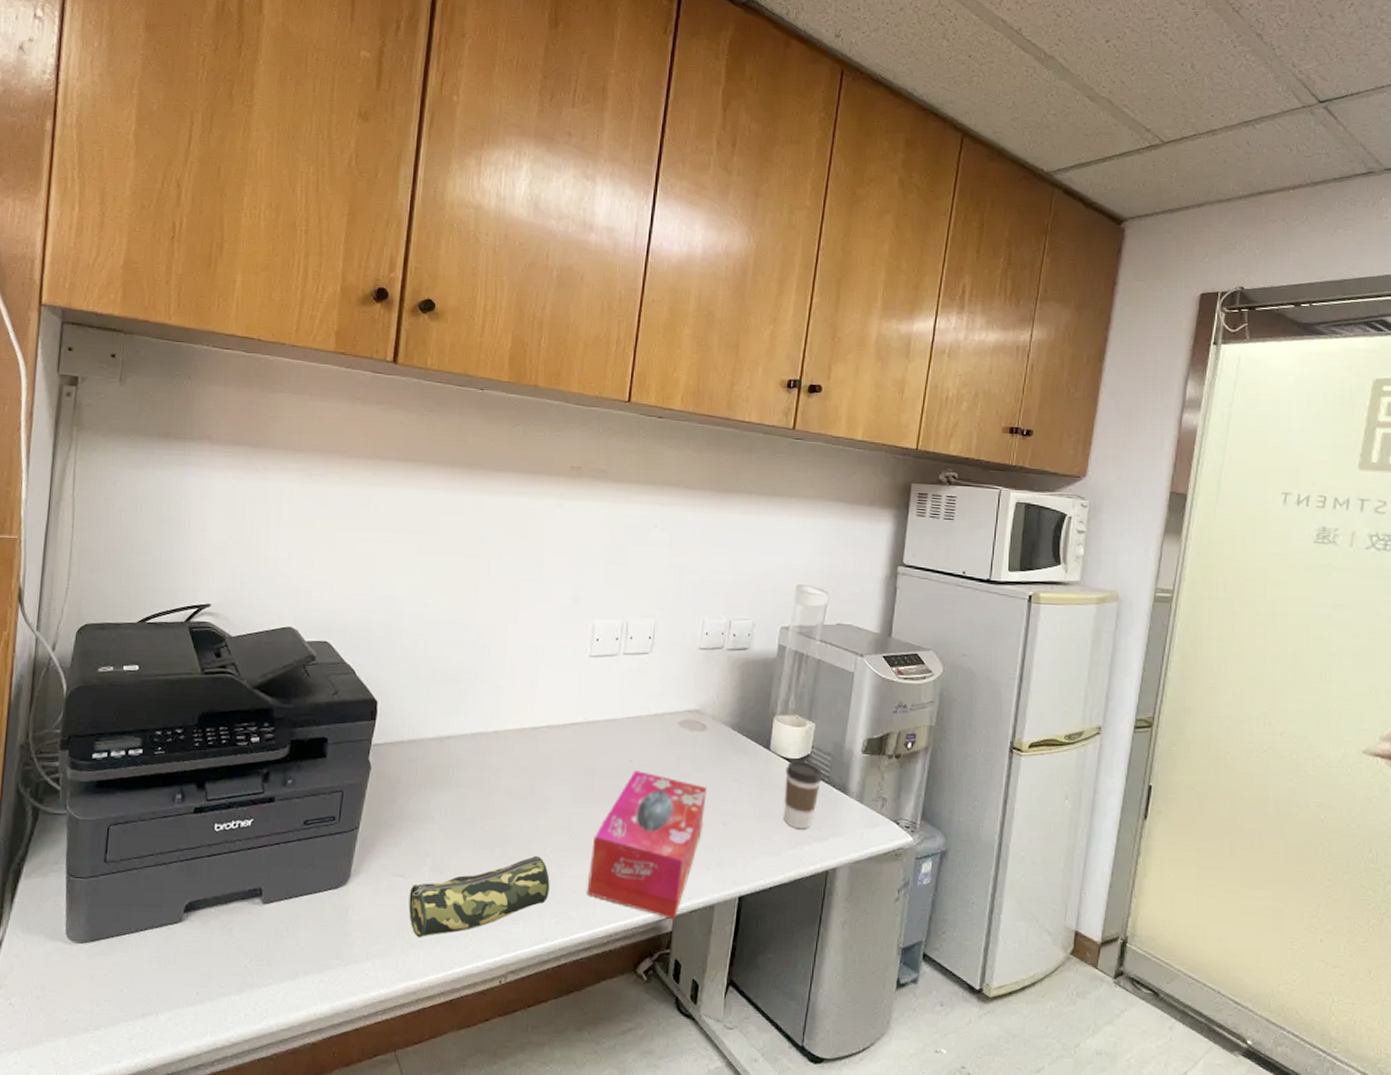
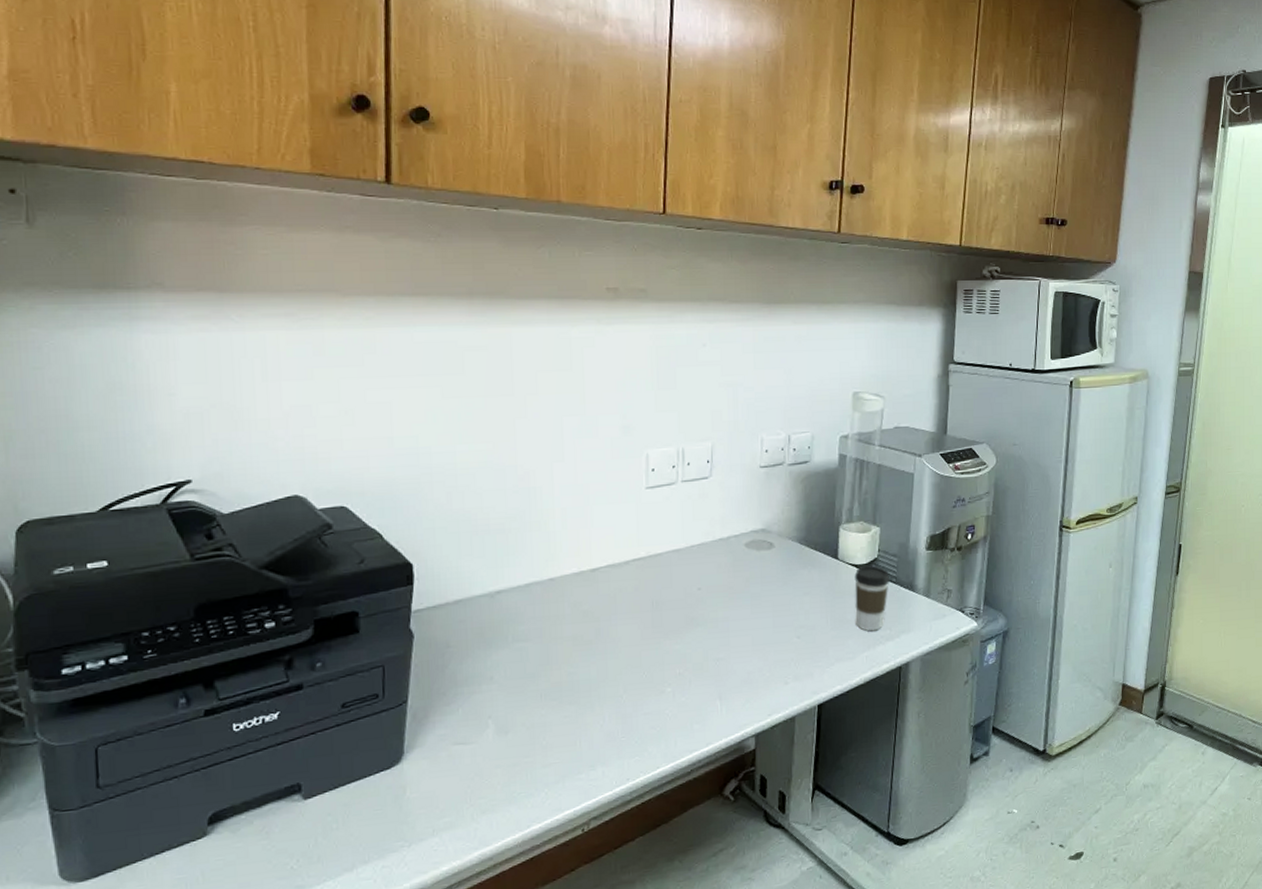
pencil case: present [408,855,550,938] -> none [473,698,626,803]
tissue box: present [587,771,707,920] -> none [665,598,779,738]

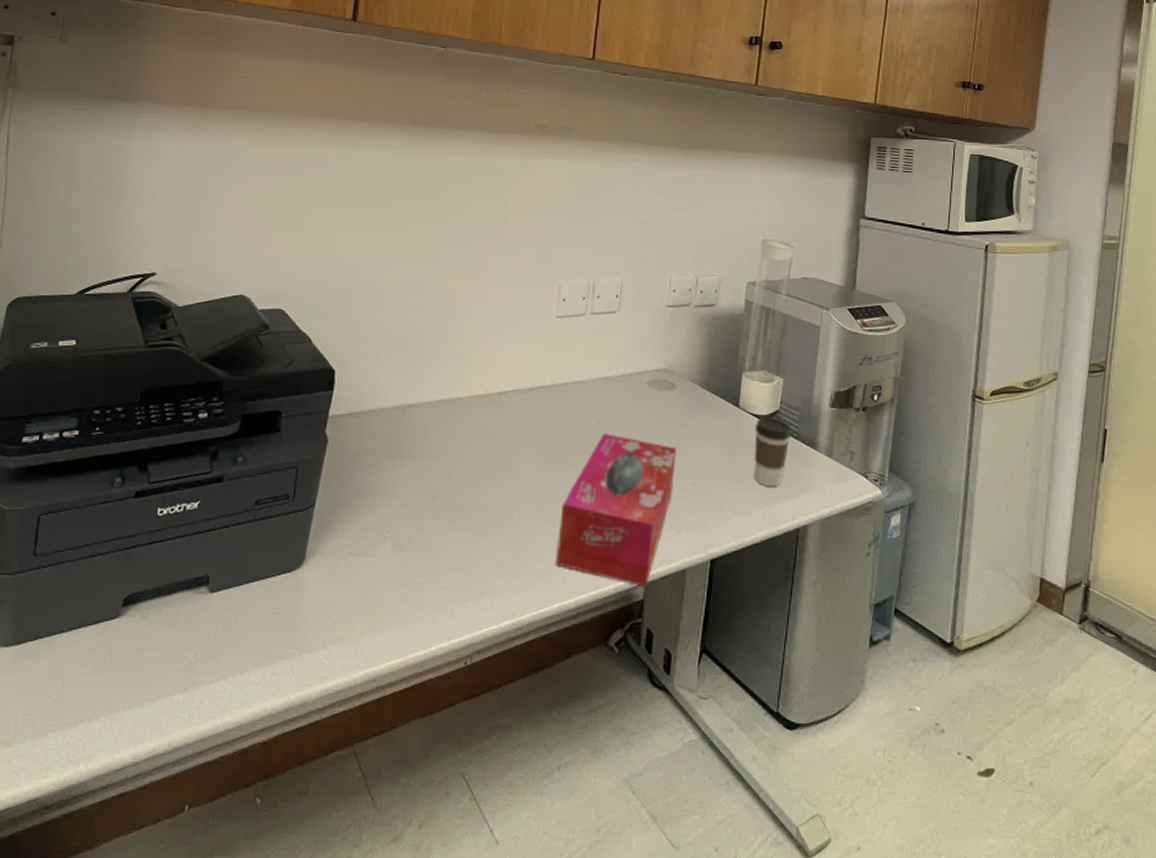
tissue box: none [665,598,779,738] -> present [555,433,677,588]

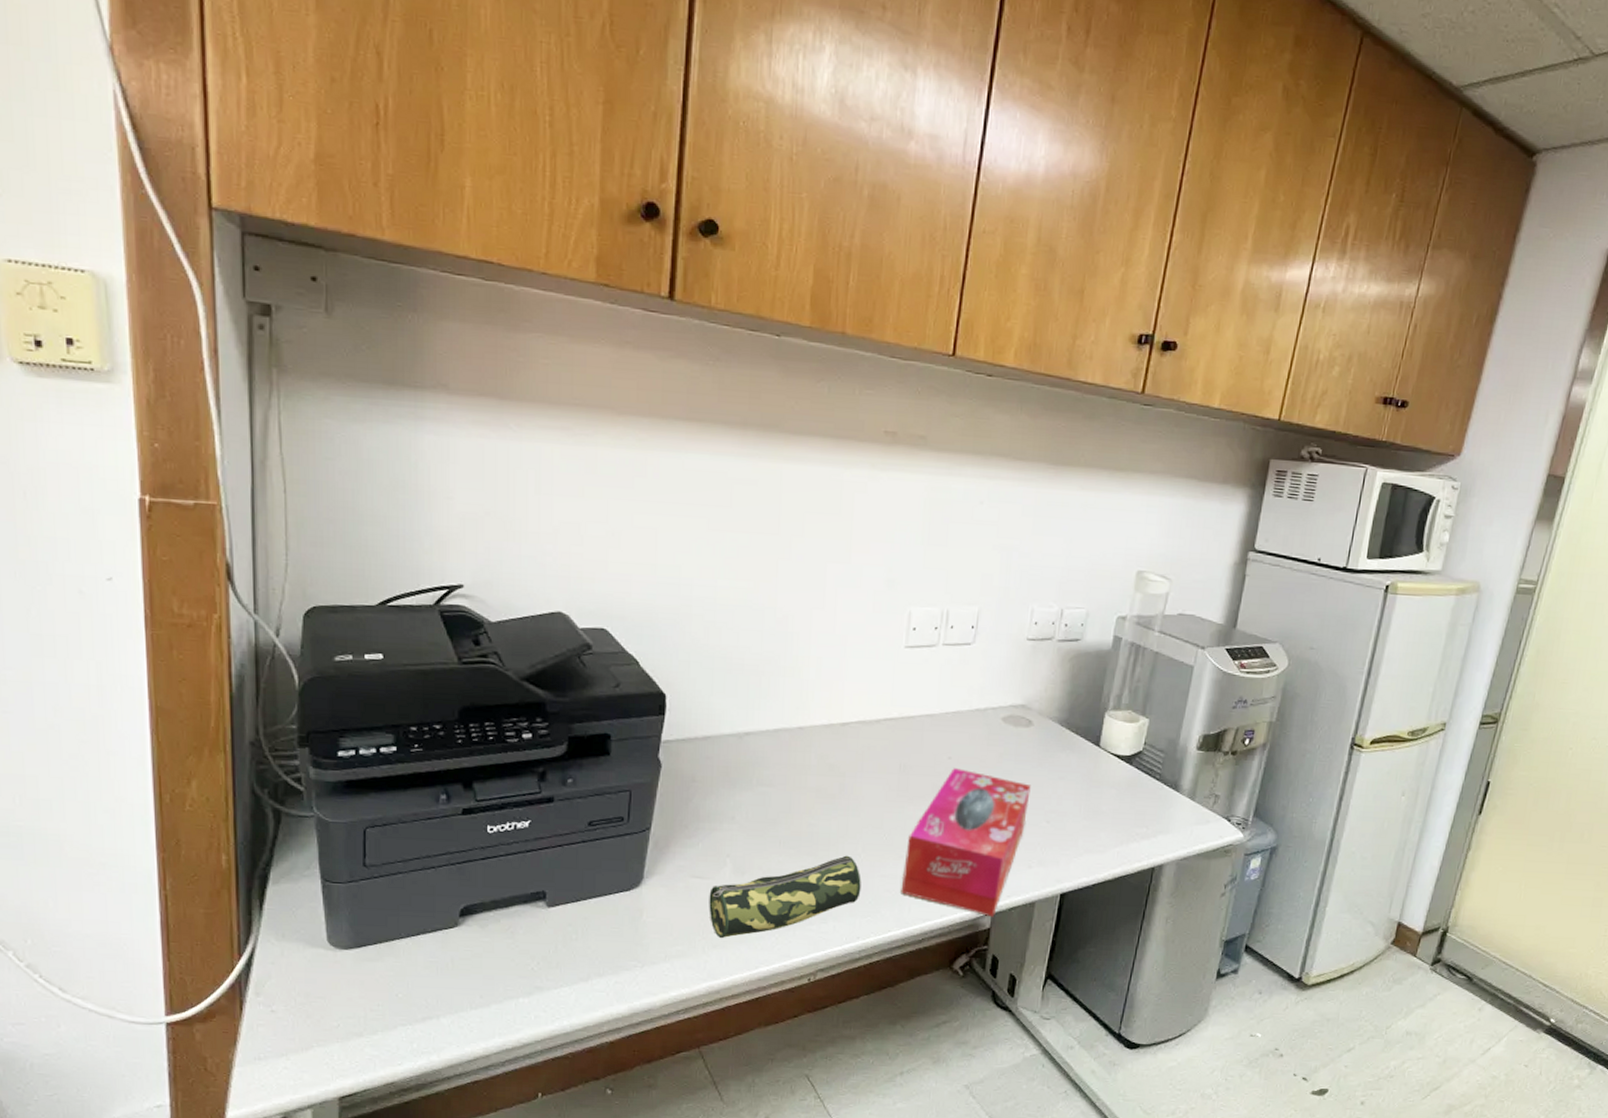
pencil case: none [368,526,517,621] -> present [709,855,861,939]
coffee cup: present [754,418,790,487] -> none [1110,758,1153,827]

